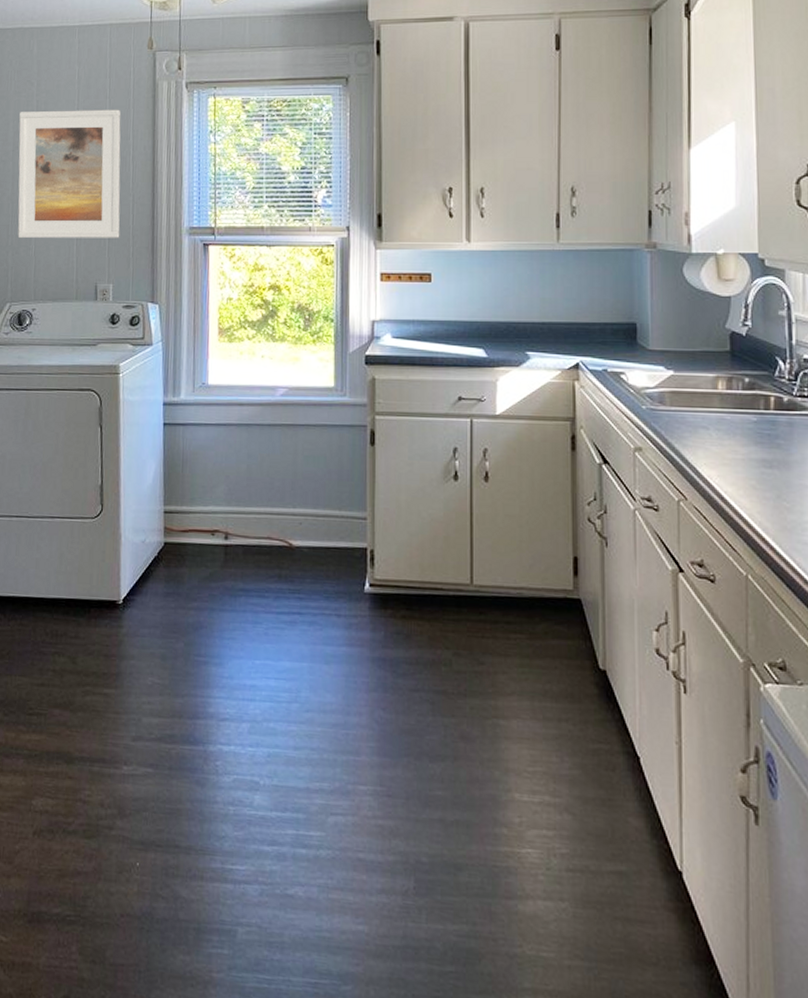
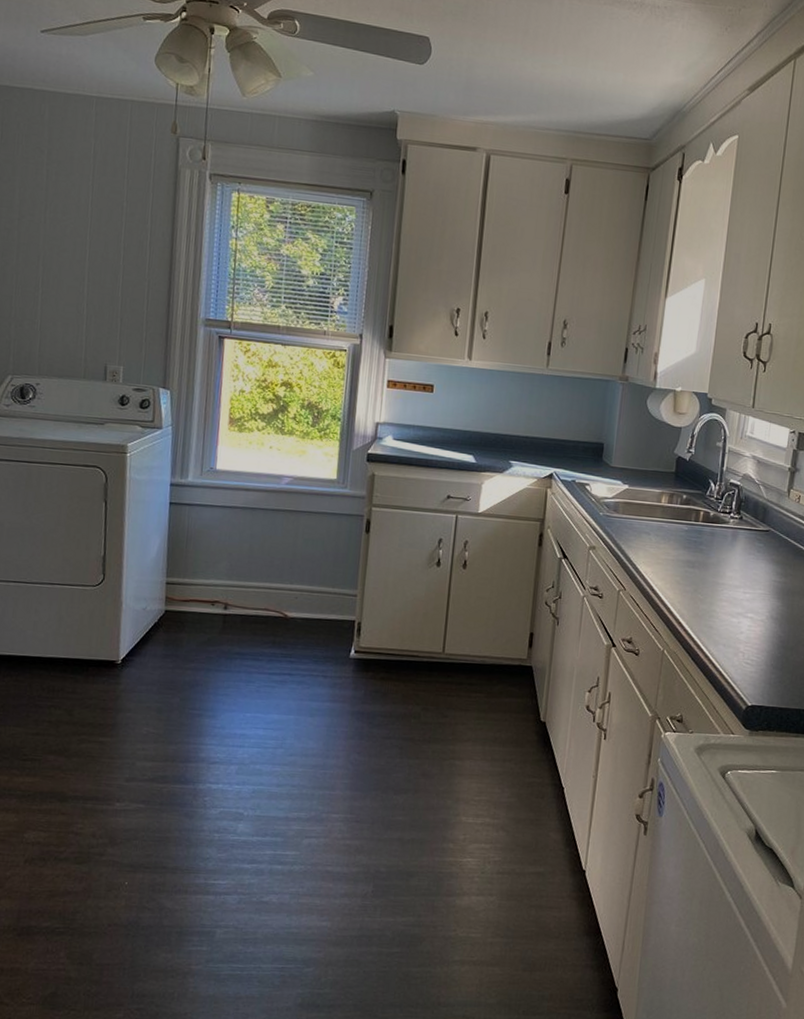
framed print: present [17,109,121,239] -> none [22,179,139,322]

